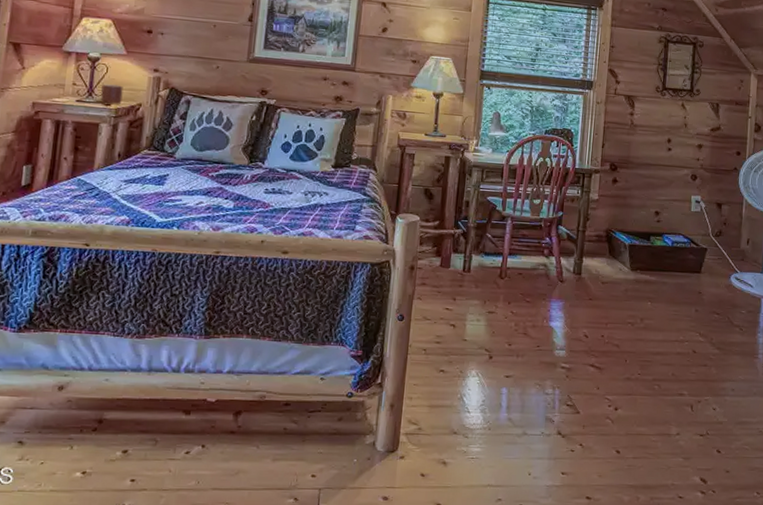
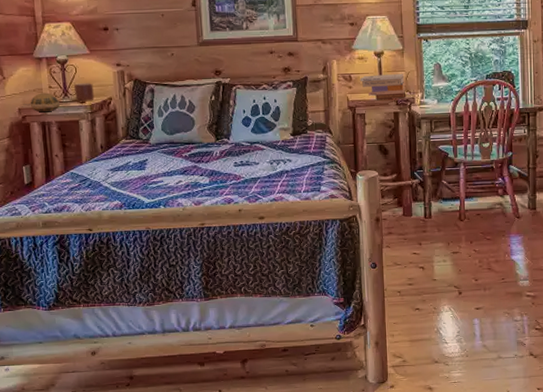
decorative figurine: none [34,89,94,111] -> present [19,92,71,113]
books: none [414,115,462,143] -> present [360,74,407,100]

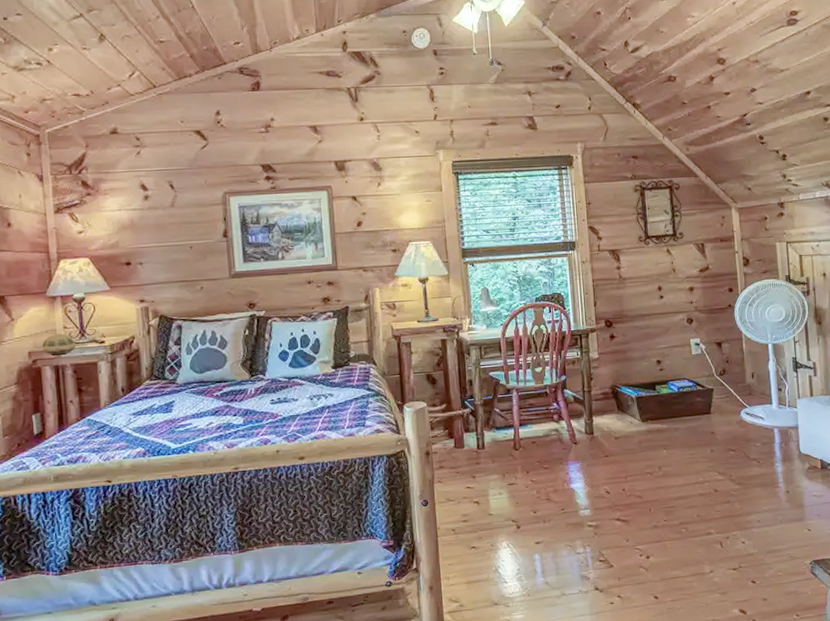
mug: present [74,83,94,102] -> none [92,321,115,342]
books: present [360,74,407,100] -> none [404,300,454,328]

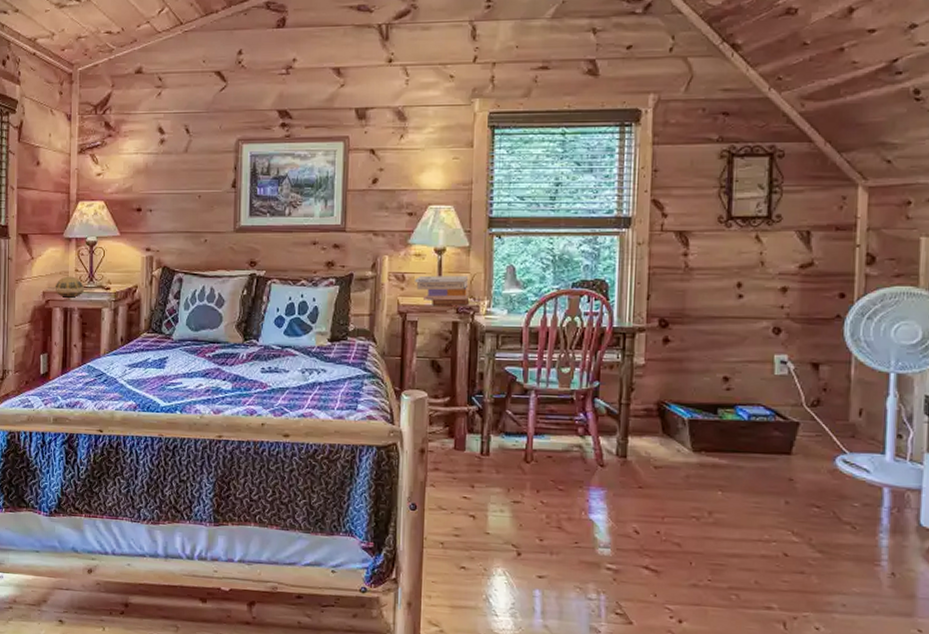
books: none [404,300,454,328] -> present [415,275,470,306]

